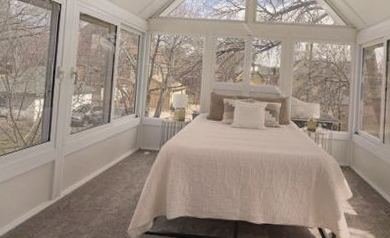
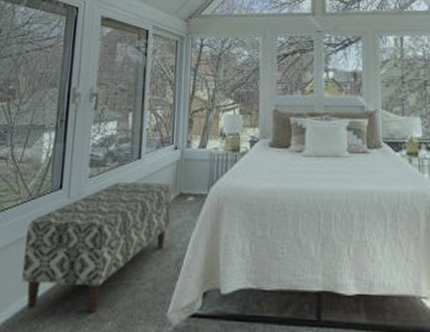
bench: none [20,138,133,228] -> present [22,182,172,313]

